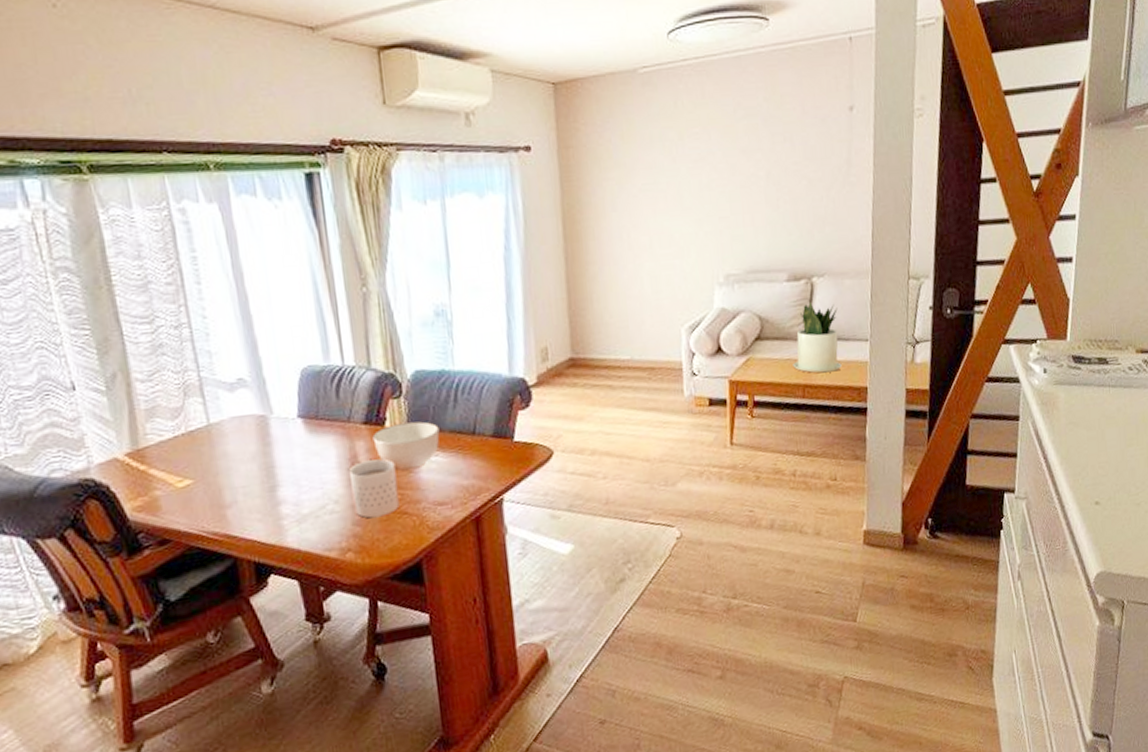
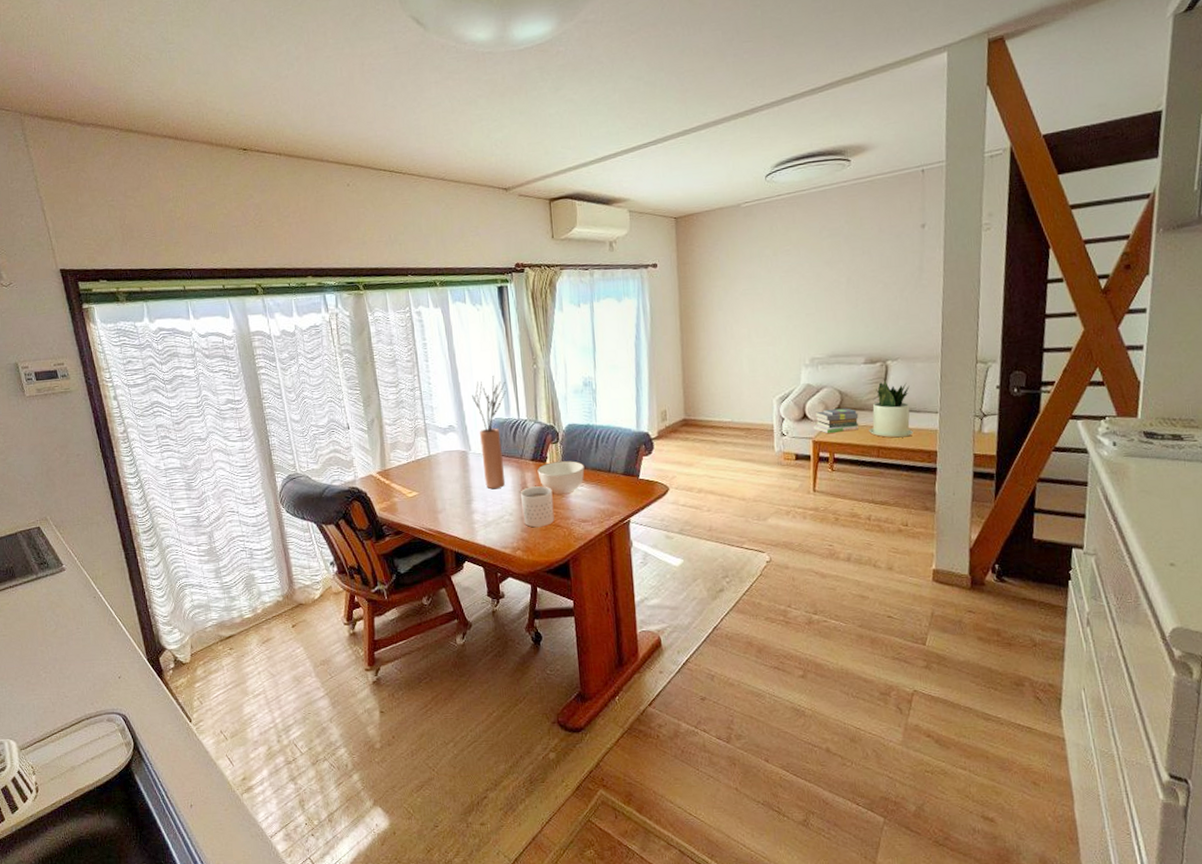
vase: none [270,304,327,468] -> present [471,376,507,490]
books: none [729,337,781,371] -> present [813,408,859,434]

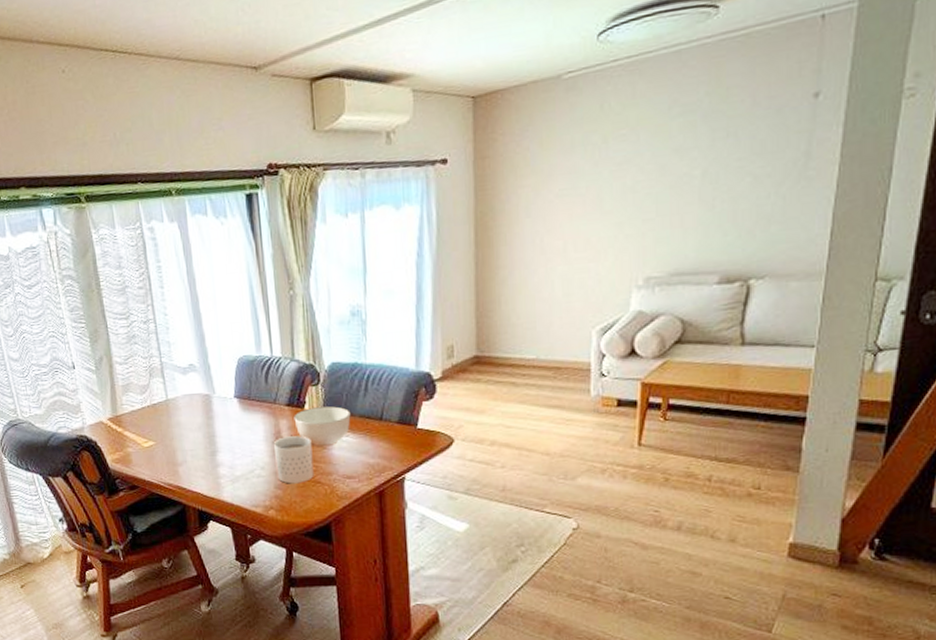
vase: present [471,376,507,490] -> none [215,304,257,439]
books: present [813,408,859,434] -> none [643,341,705,374]
planter: present [869,381,913,438] -> none [717,306,778,380]

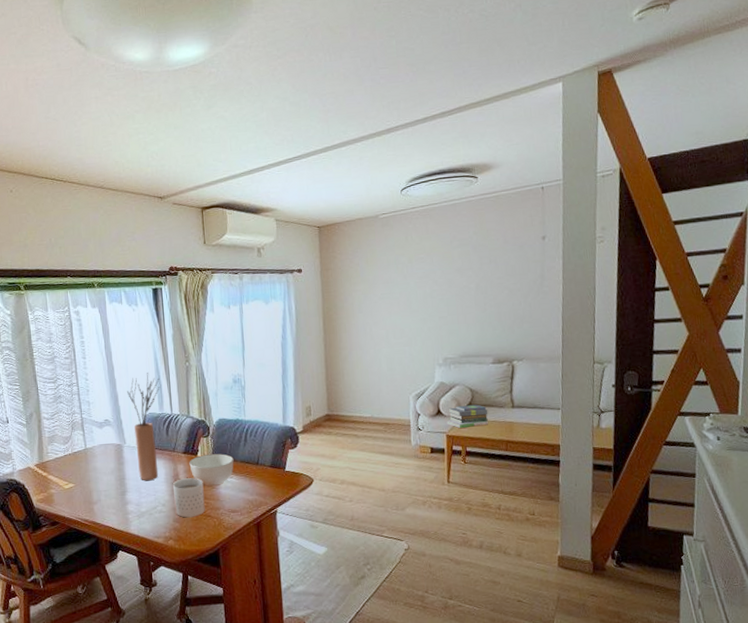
vase: none [215,304,257,439] -> present [126,373,160,481]
books: none [643,341,705,374] -> present [447,404,488,429]

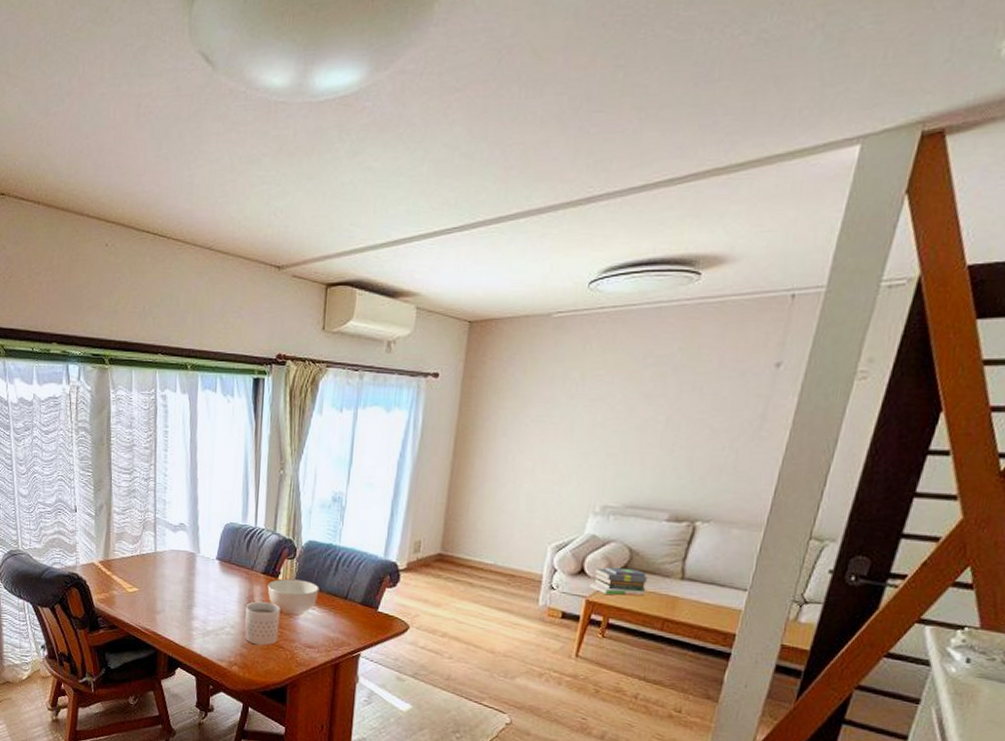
vase: present [126,373,160,481] -> none [208,476,248,598]

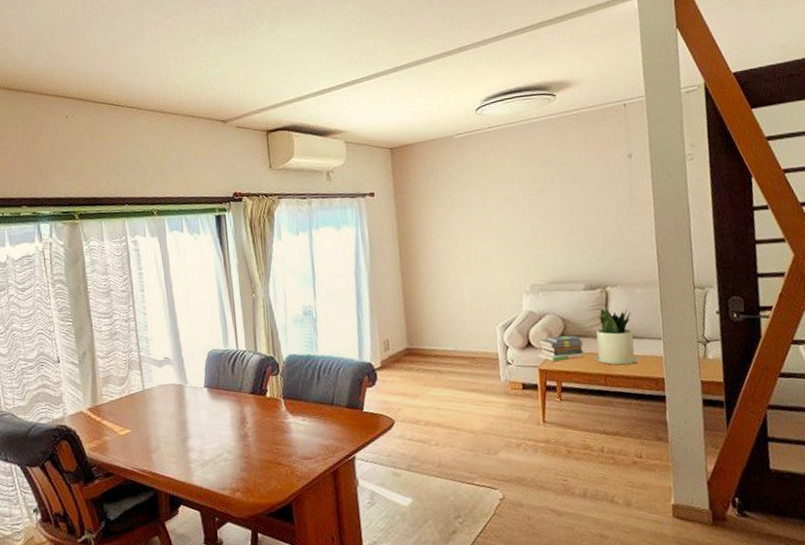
mug: present [244,601,280,646] -> none [240,421,276,467]
bowl: present [267,578,320,616] -> none [257,393,307,431]
planter: none [656,544,718,613] -> present [594,307,639,366]

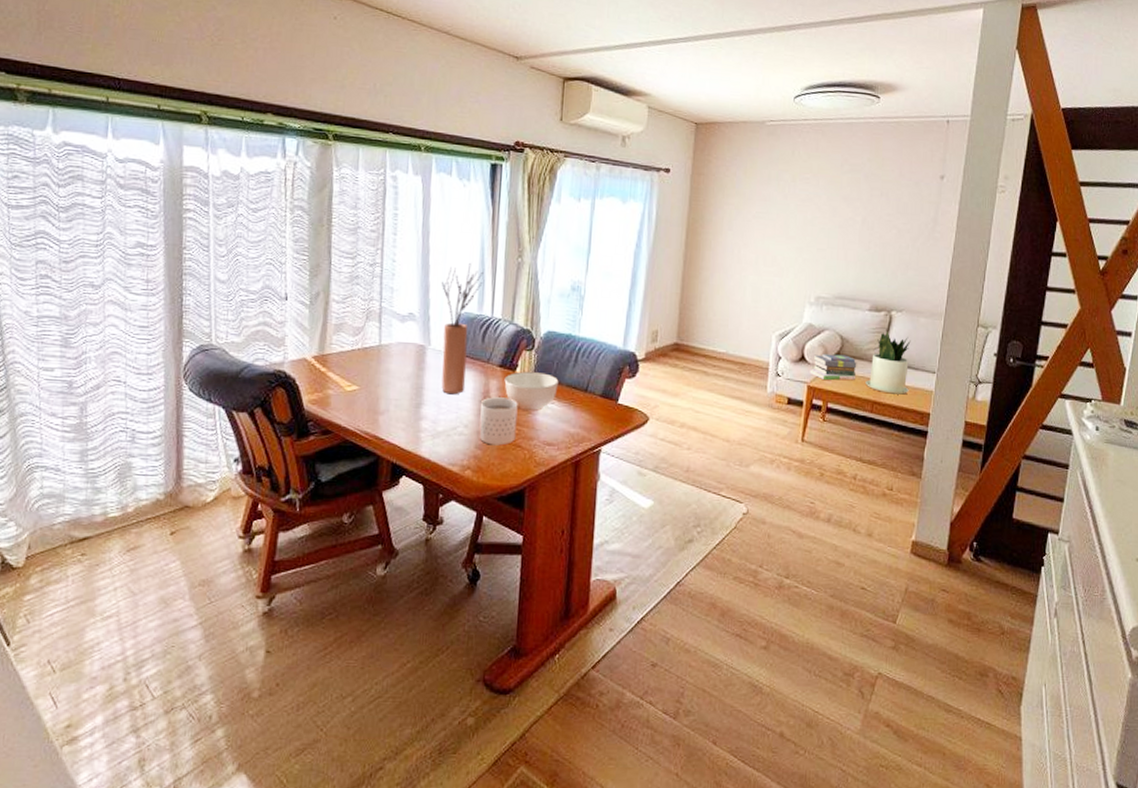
vase: none [188,305,225,425] -> present [441,263,484,395]
mug: none [240,421,276,467] -> present [479,397,518,446]
bowl: none [257,393,307,431] -> present [504,371,559,412]

